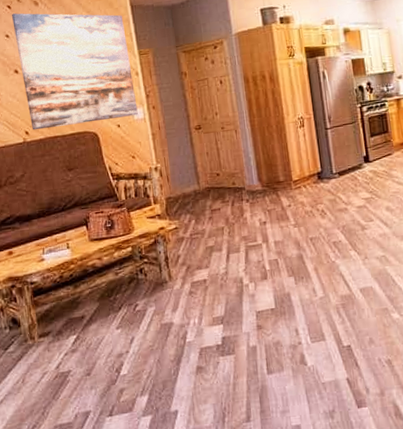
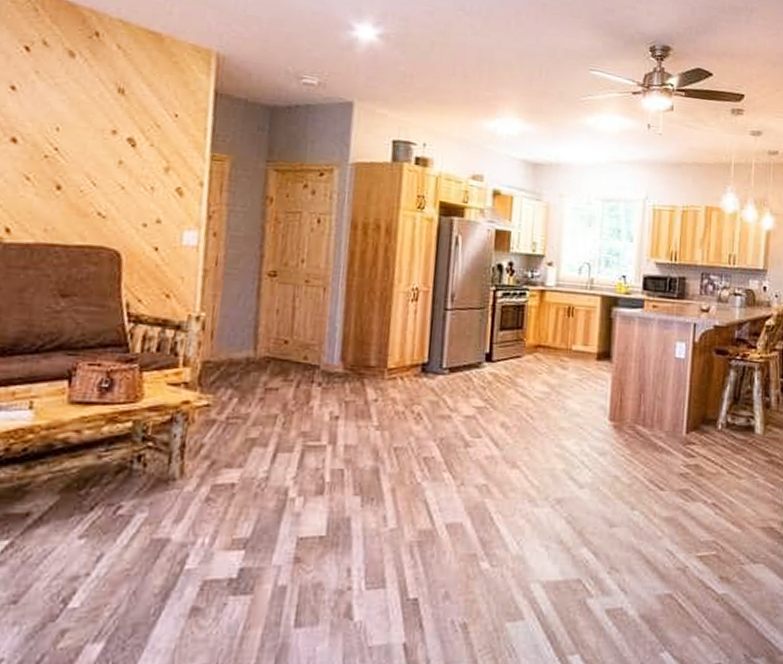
wall art: present [11,13,138,131] -> none [17,59,199,240]

